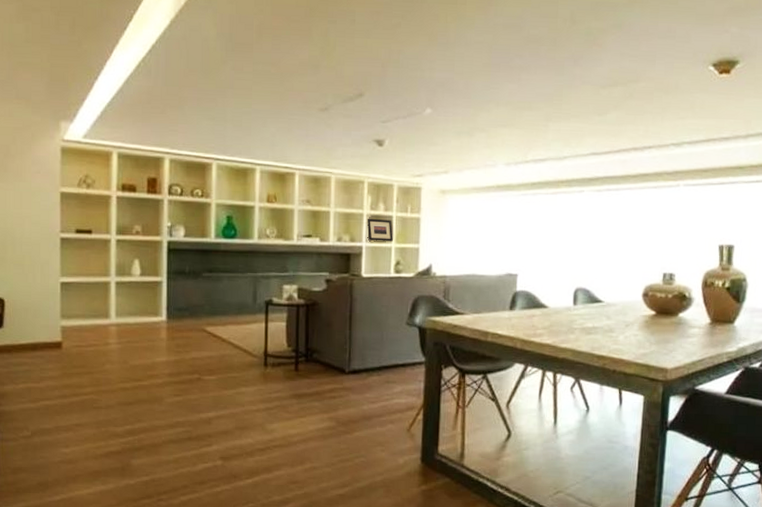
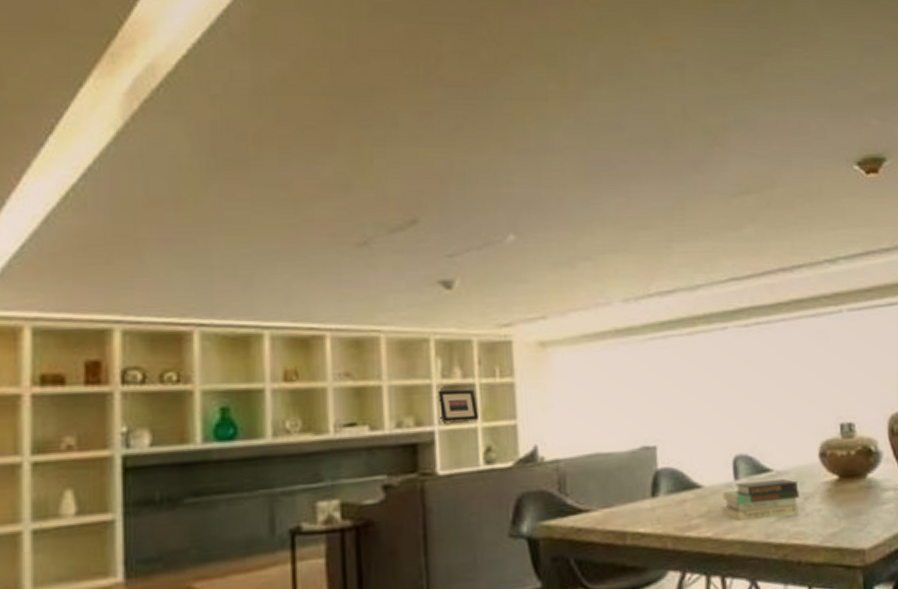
books: none [560,308,623,335] -> present [721,478,800,520]

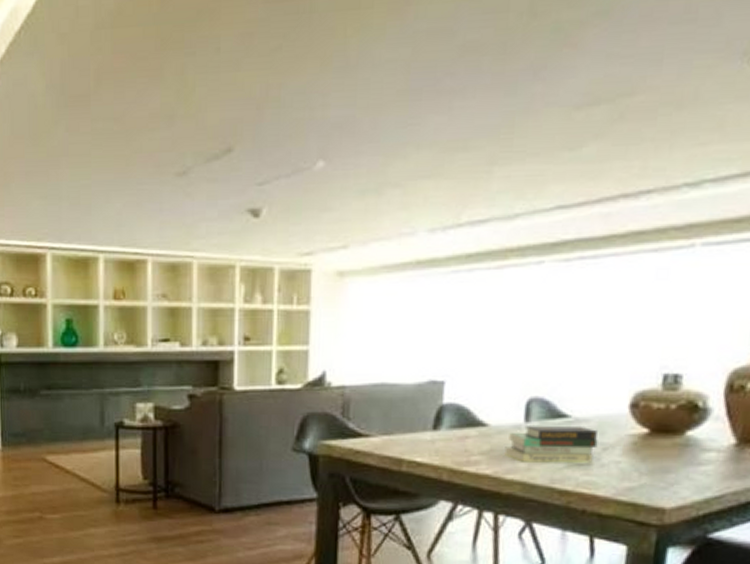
picture frame: present [437,389,478,422] -> none [239,314,274,343]

